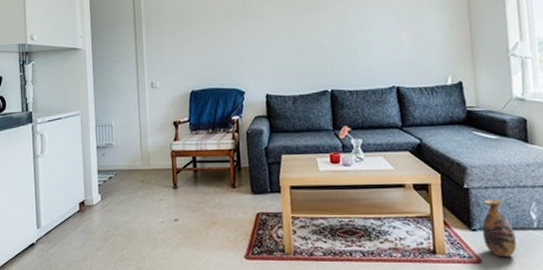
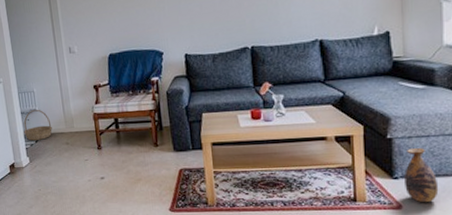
basket: none [98,144,128,177] -> present [23,109,53,141]

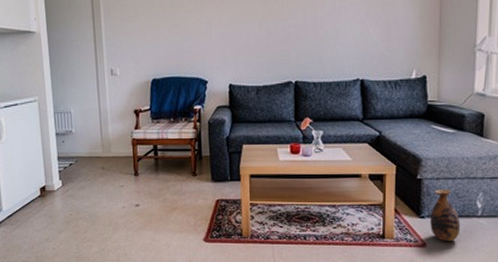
basket: present [23,109,53,141] -> none [57,131,88,163]

